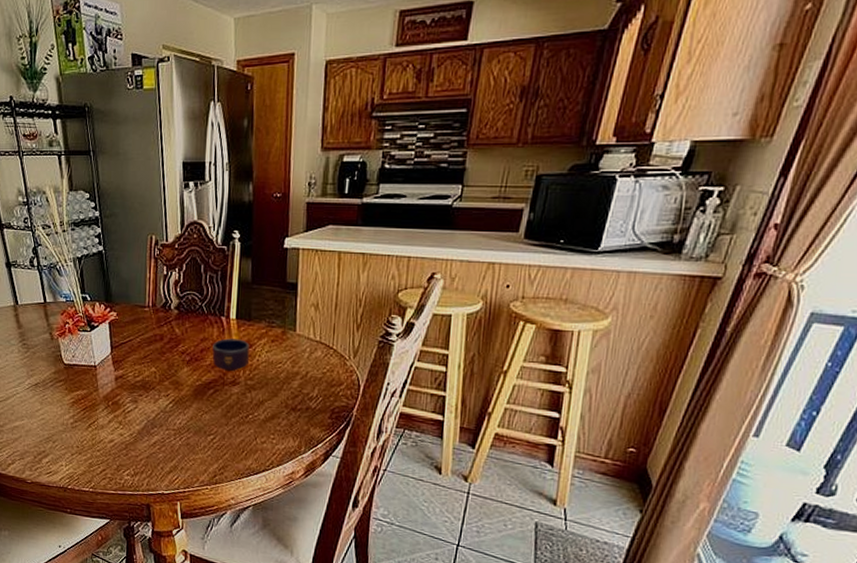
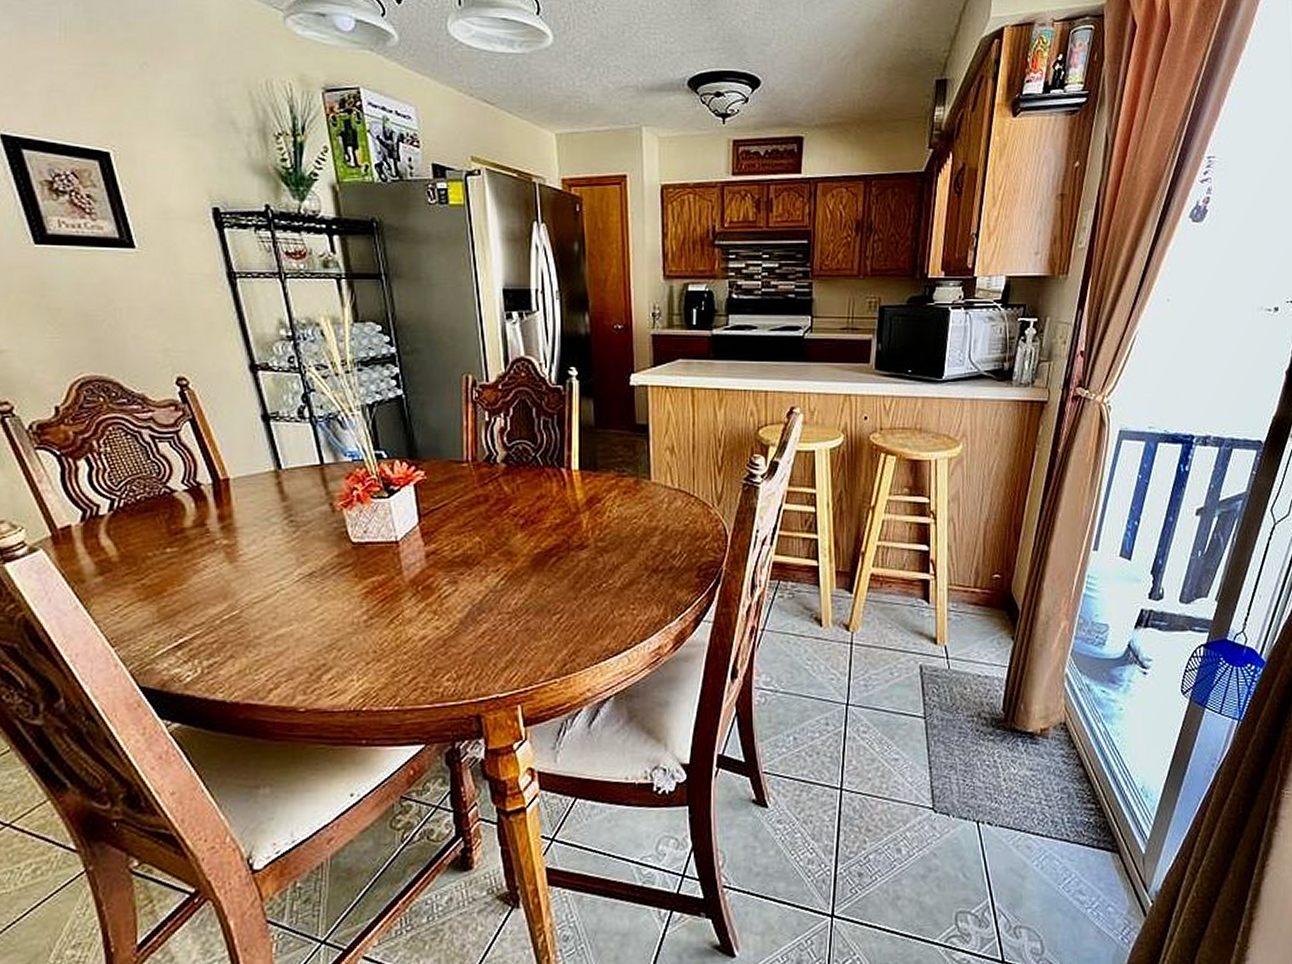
mug: present [212,338,250,371] -> none [552,493,599,532]

